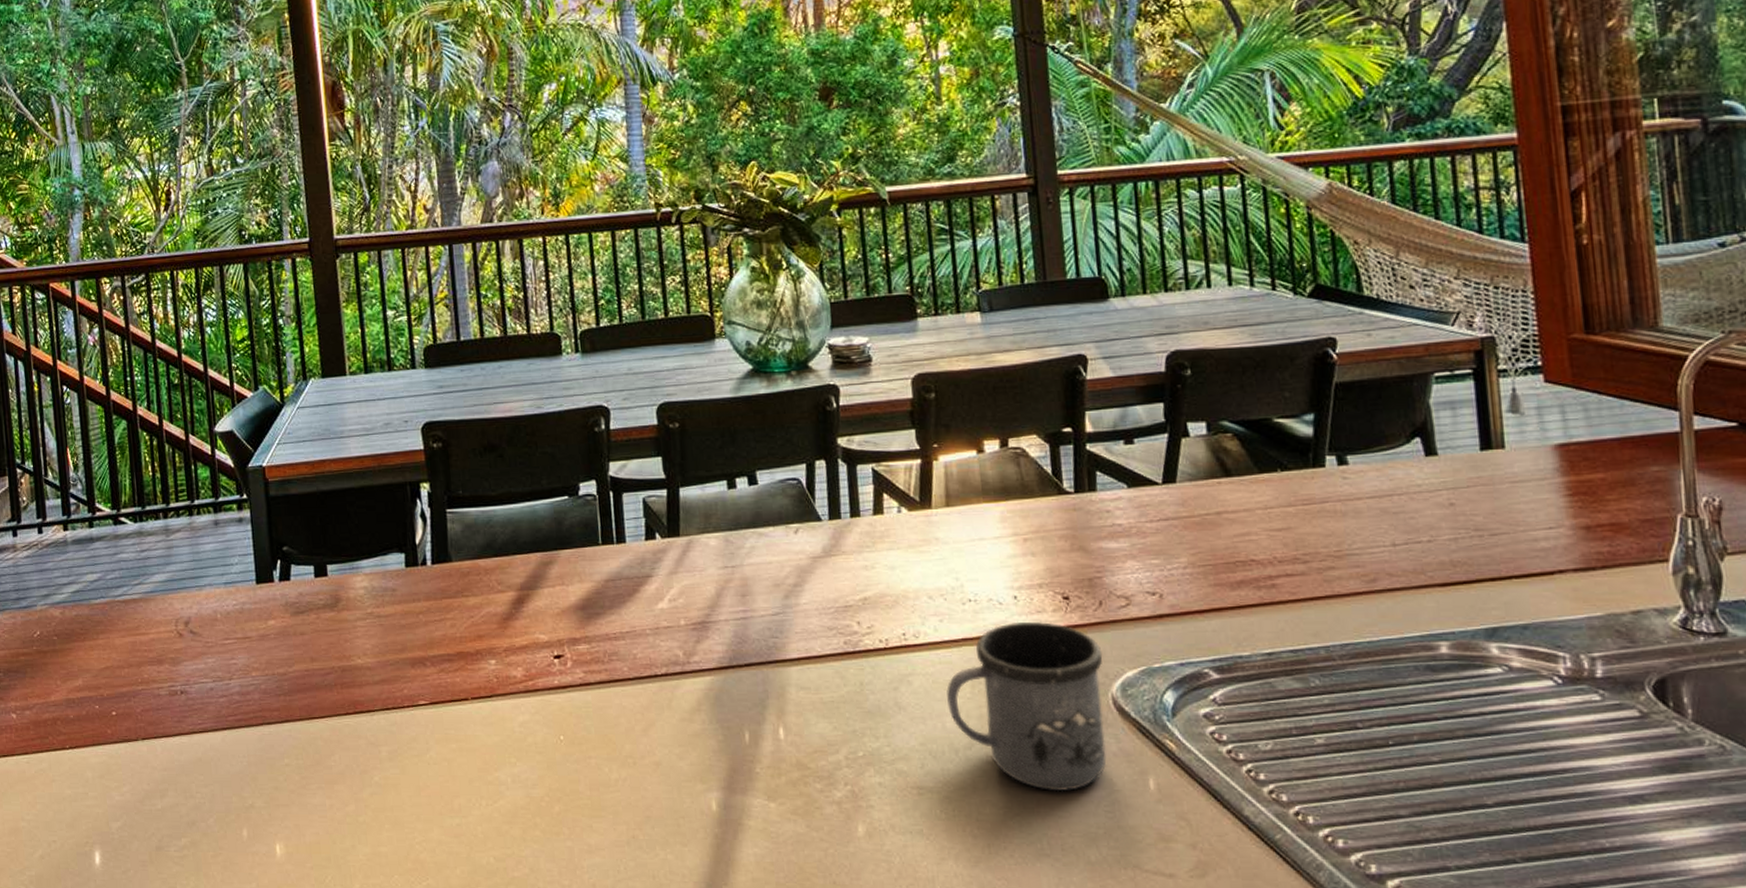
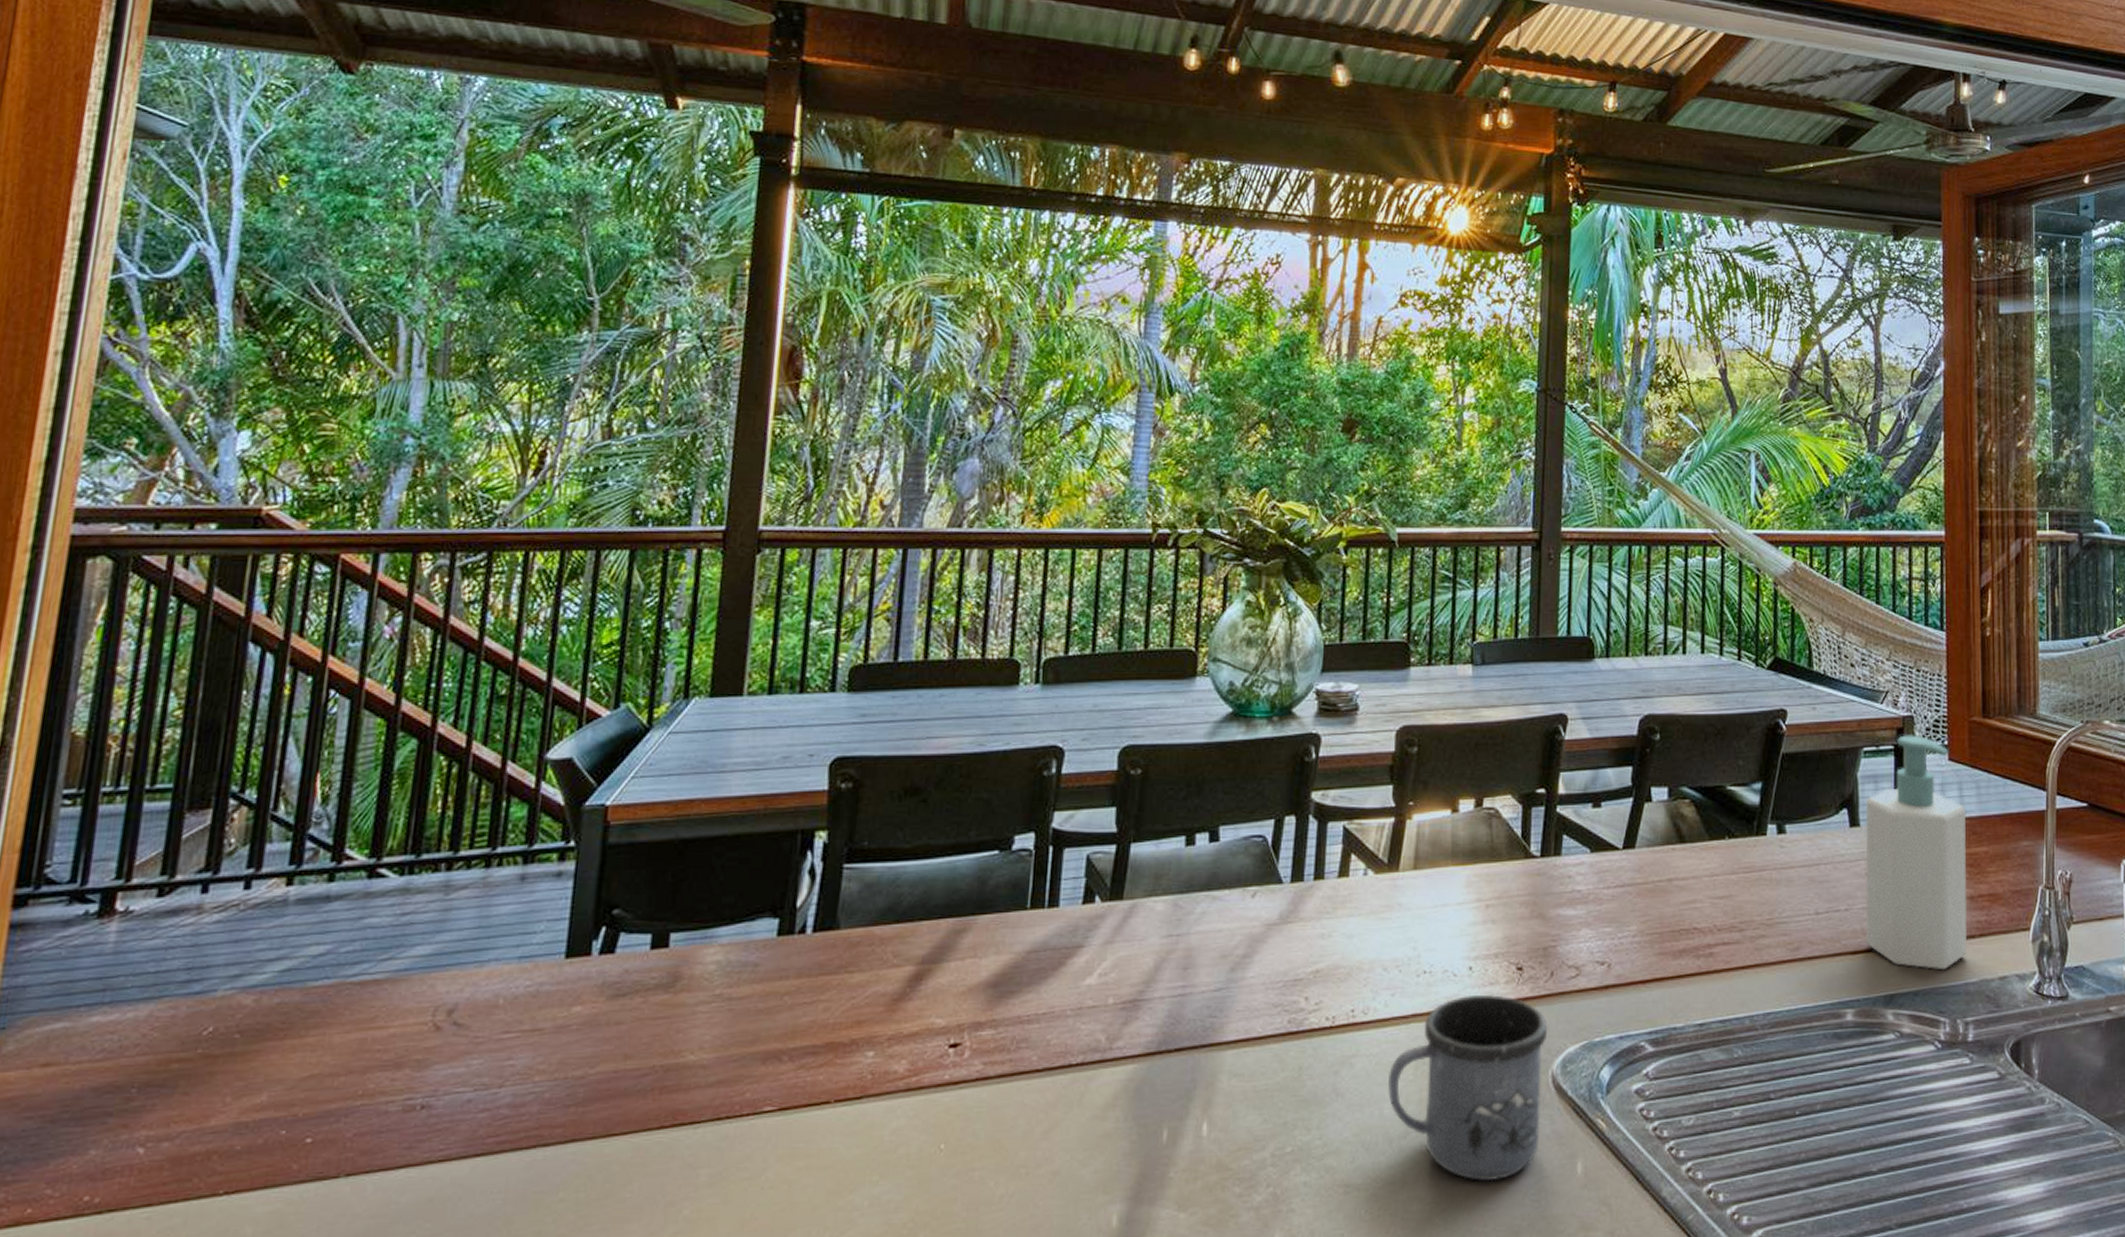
soap bottle: none [1443,356,1586,604] -> present [1866,735,1967,971]

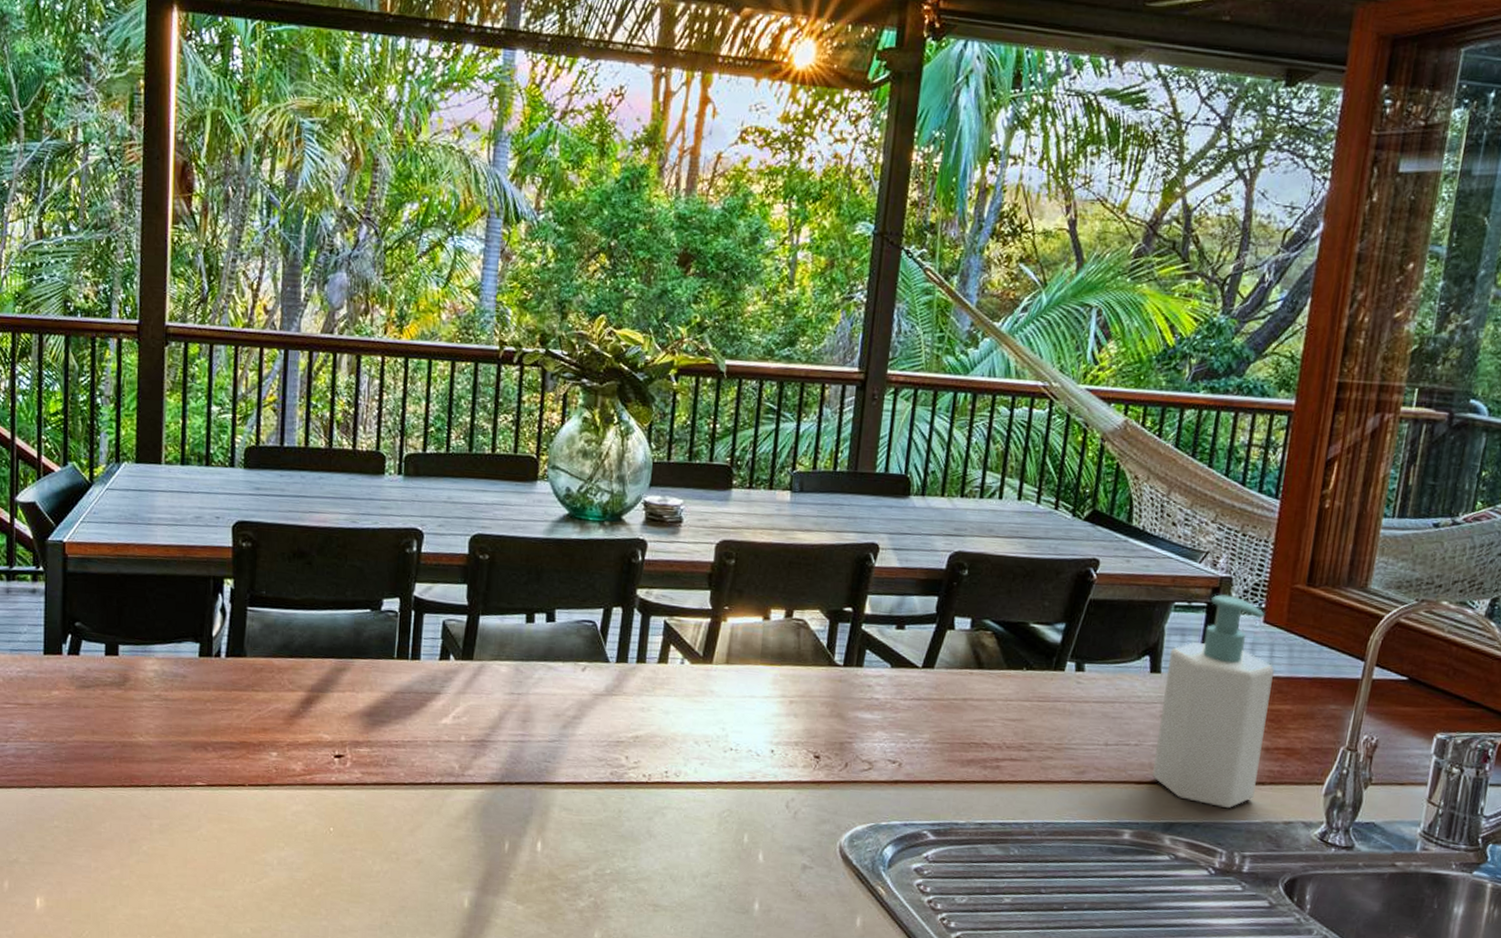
mug: present [1388,994,1548,1182] -> none [694,772,839,921]

